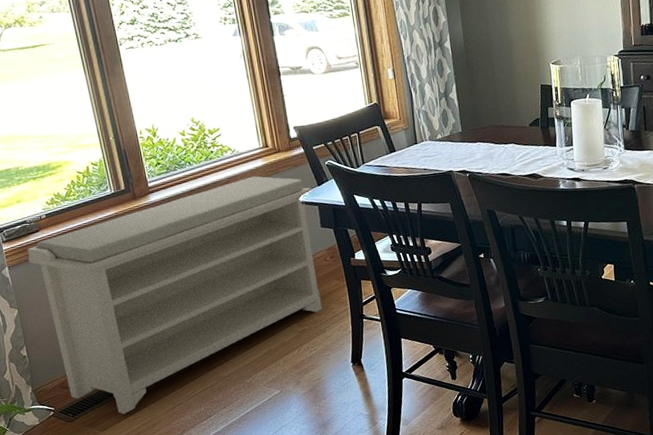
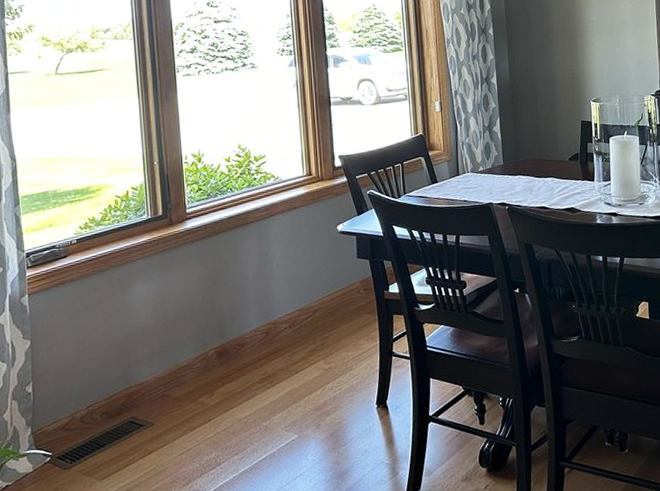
bench: present [27,176,322,414] -> none [51,204,351,461]

